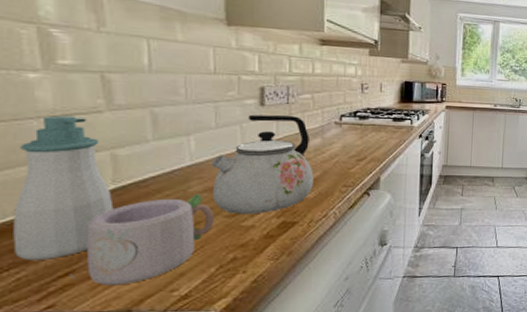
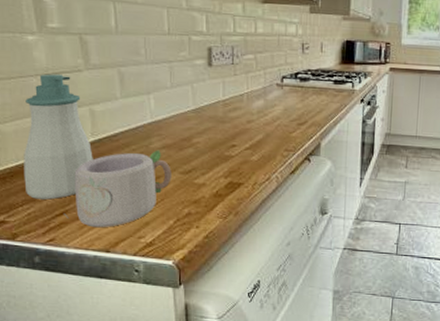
kettle: present [211,114,314,215] -> none [168,75,257,173]

